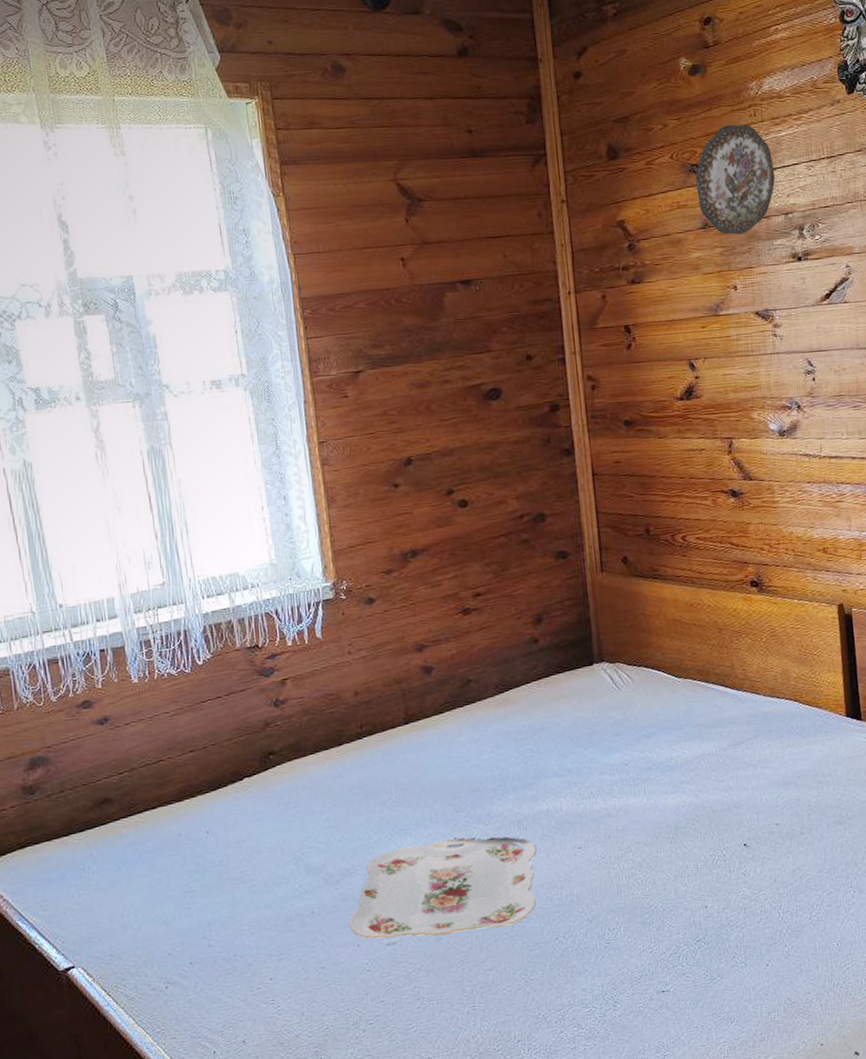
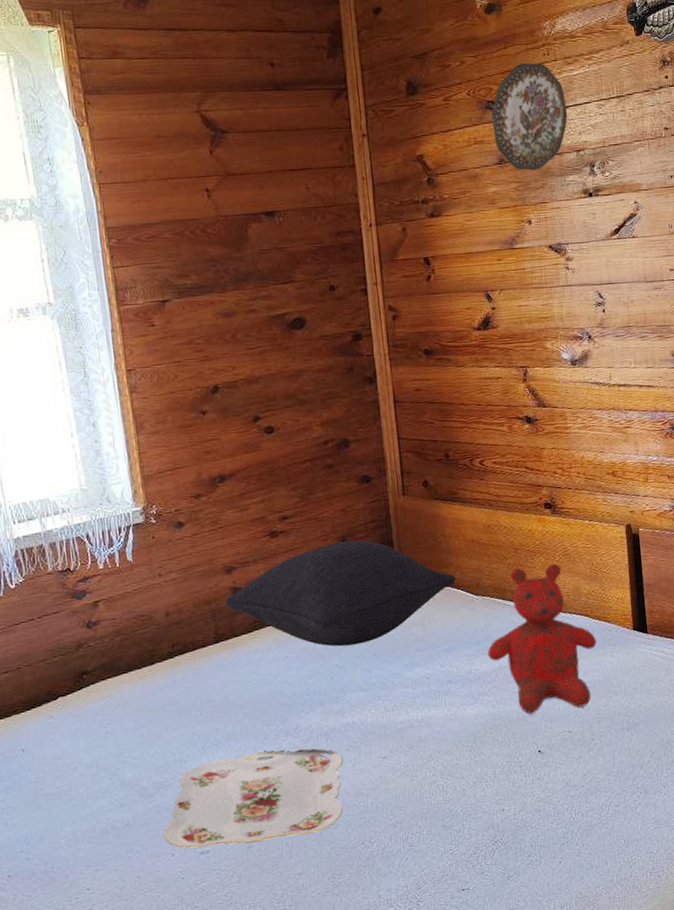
pillow: none [416,618,656,730] -> present [225,540,456,647]
teddy bear: none [690,645,807,804] -> present [488,564,597,713]

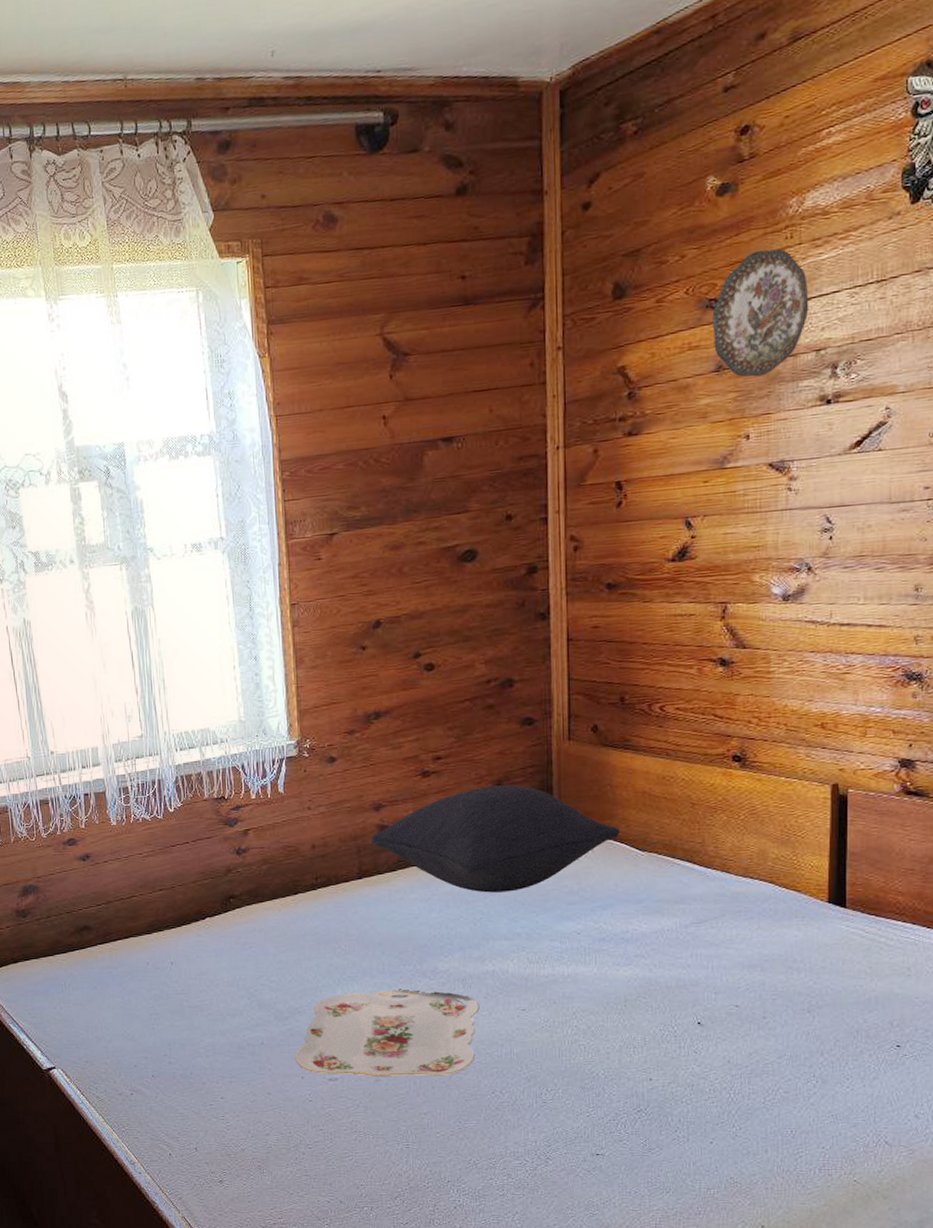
teddy bear: present [488,564,597,713] -> none [649,823,780,981]

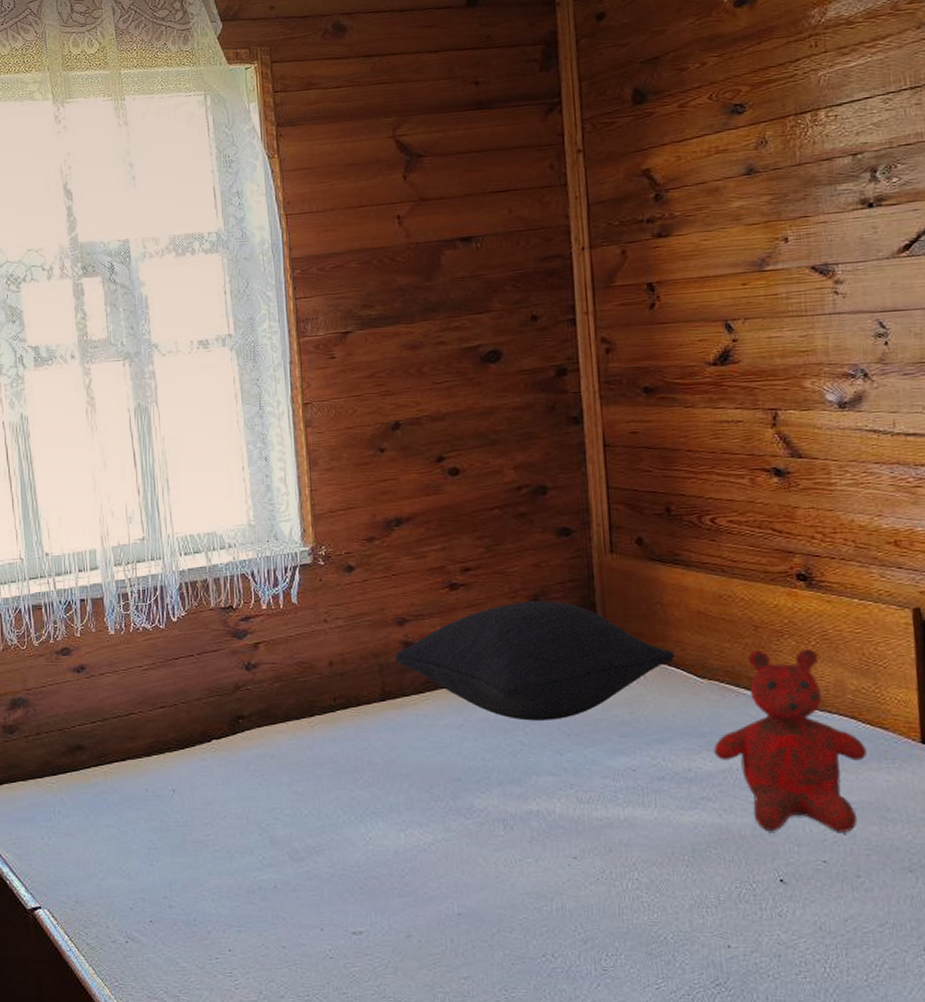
serving tray: present [294,990,480,1077] -> none [312,830,524,933]
teddy bear: none [649,823,780,981] -> present [714,649,867,832]
decorative plate: present [712,248,809,377] -> none [738,56,841,180]

